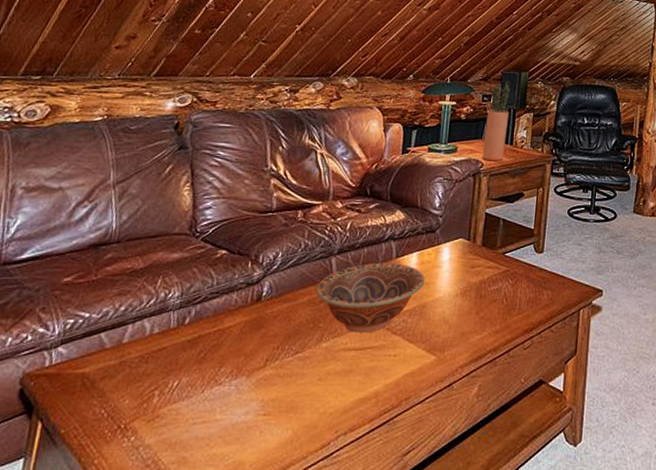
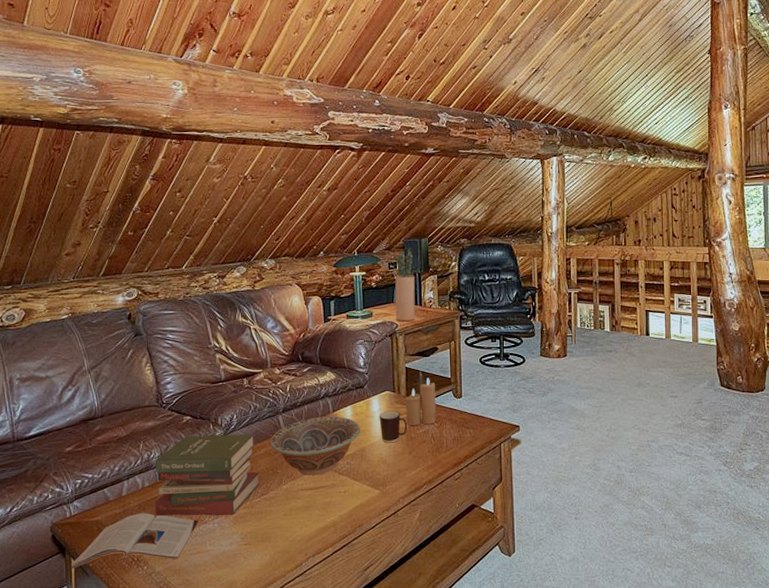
magazine: none [35,366,213,435] -> present [71,513,200,569]
books: none [160,274,299,376] -> present [155,434,260,515]
mug: none [447,261,479,300] -> present [379,410,408,443]
candle: none [478,226,517,281] -> present [406,377,436,425]

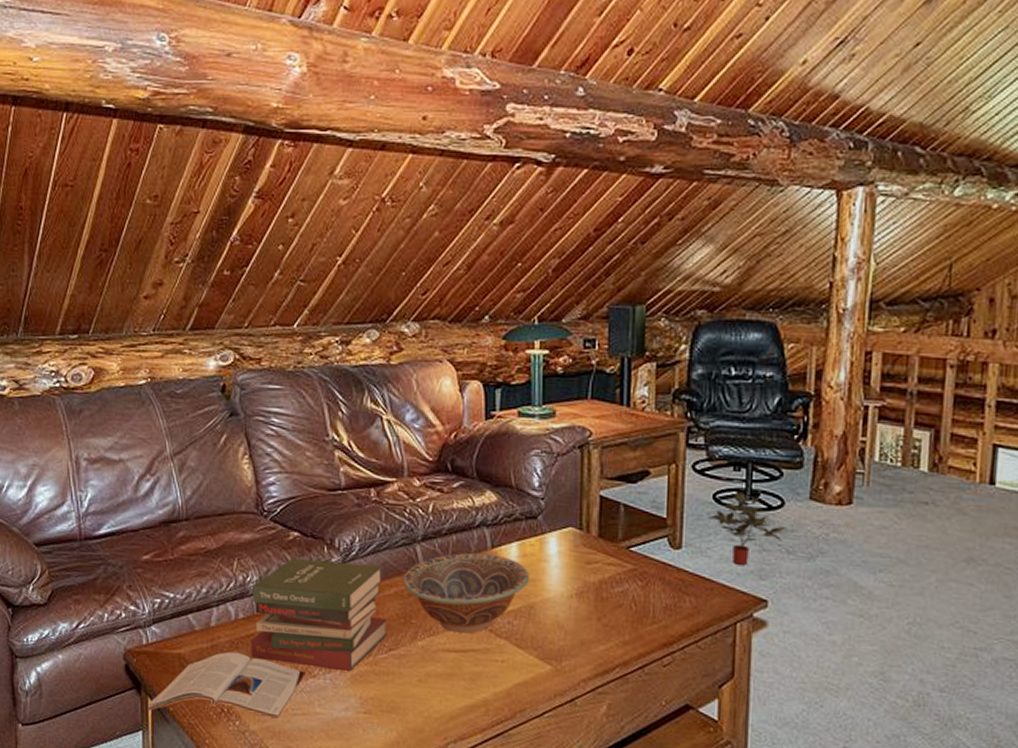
mug: present [379,410,408,443] -> none [557,555,598,602]
vase: present [395,246,416,322] -> none [589,316,623,429]
candle: present [406,377,436,425] -> none [596,514,644,583]
potted plant: none [478,356,527,404] -> present [708,492,786,565]

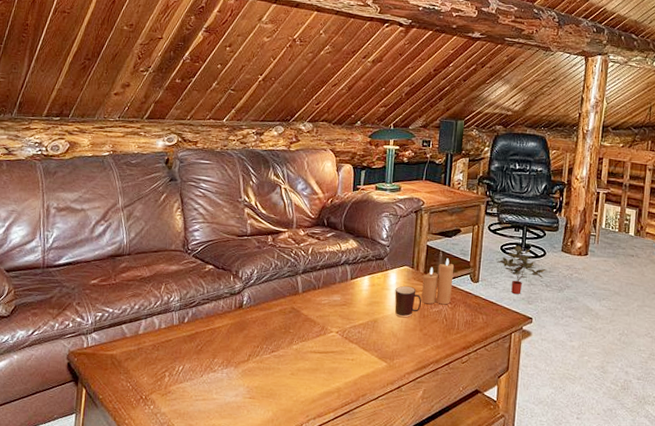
magazine: present [147,651,307,719] -> none [82,353,209,403]
books: present [251,558,388,671] -> none [168,284,273,367]
decorative bowl: present [403,552,530,634] -> none [286,282,376,340]
mug: none [557,555,598,602] -> present [394,285,422,318]
candle: none [596,514,644,583] -> present [421,258,455,305]

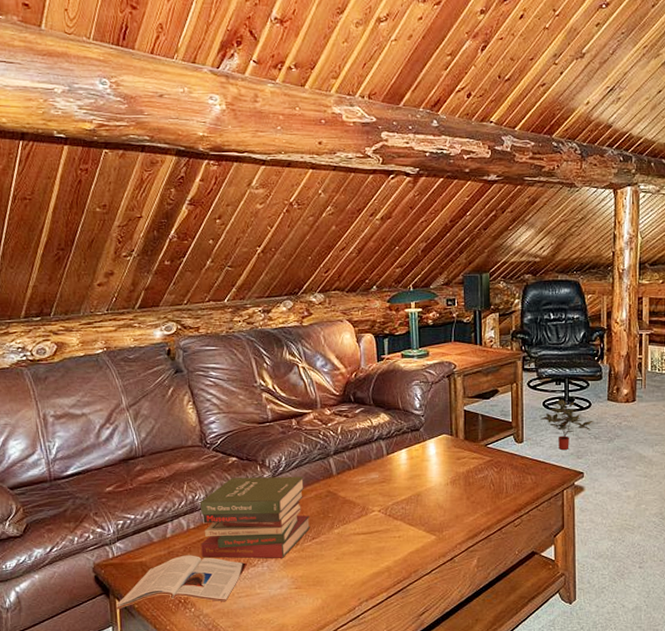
magazine: none [82,353,209,403] -> present [115,555,248,610]
books: none [168,284,273,367] -> present [200,476,311,559]
mug: present [394,285,422,318] -> none [435,454,466,488]
candle: present [421,258,455,305] -> none [464,421,496,470]

